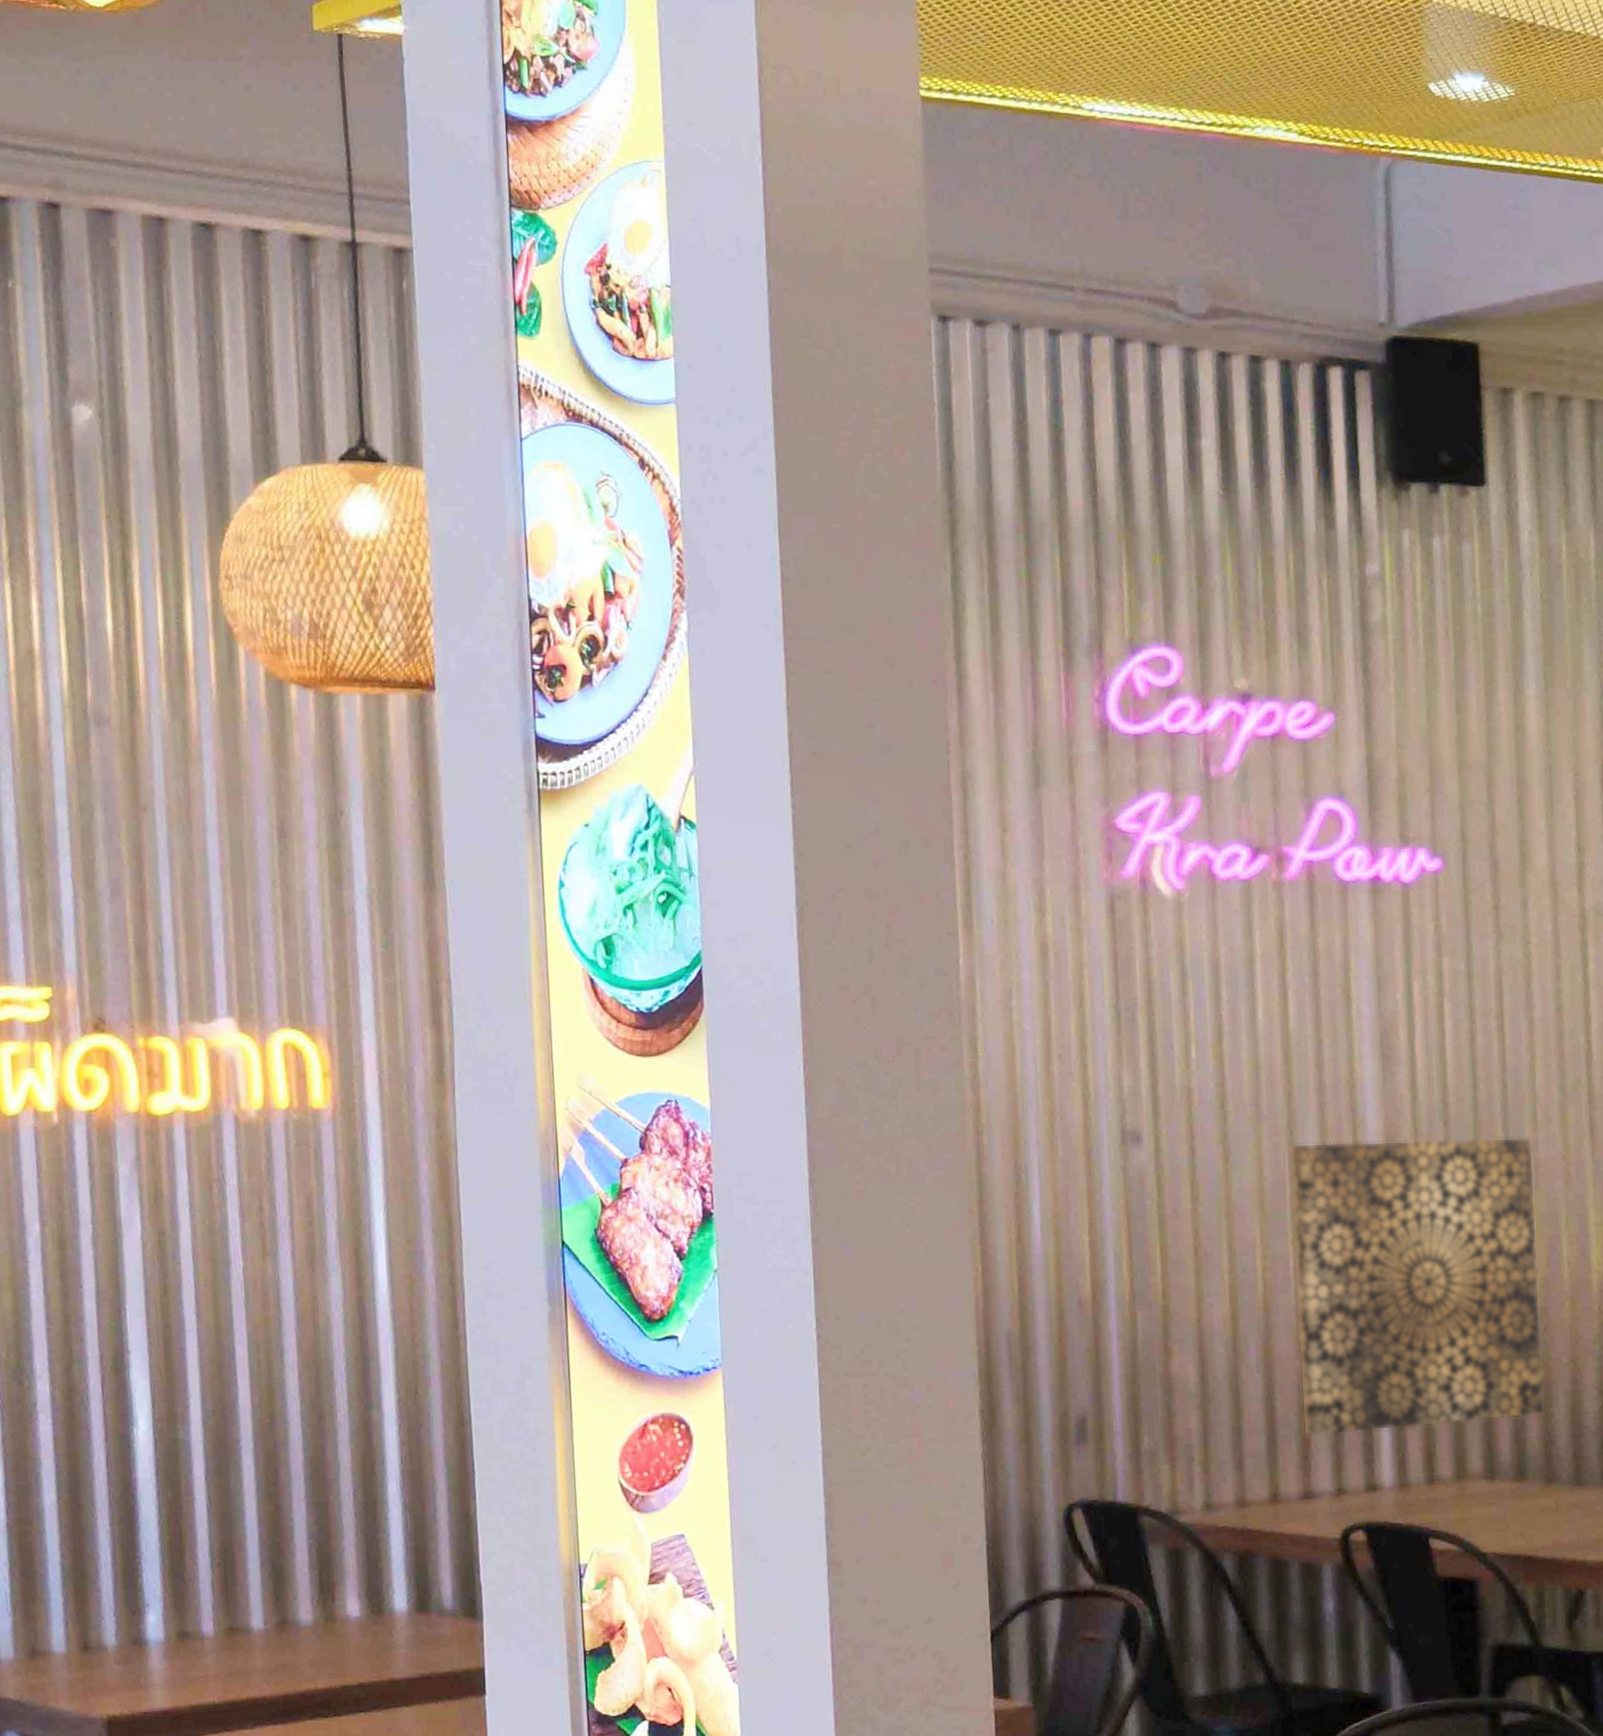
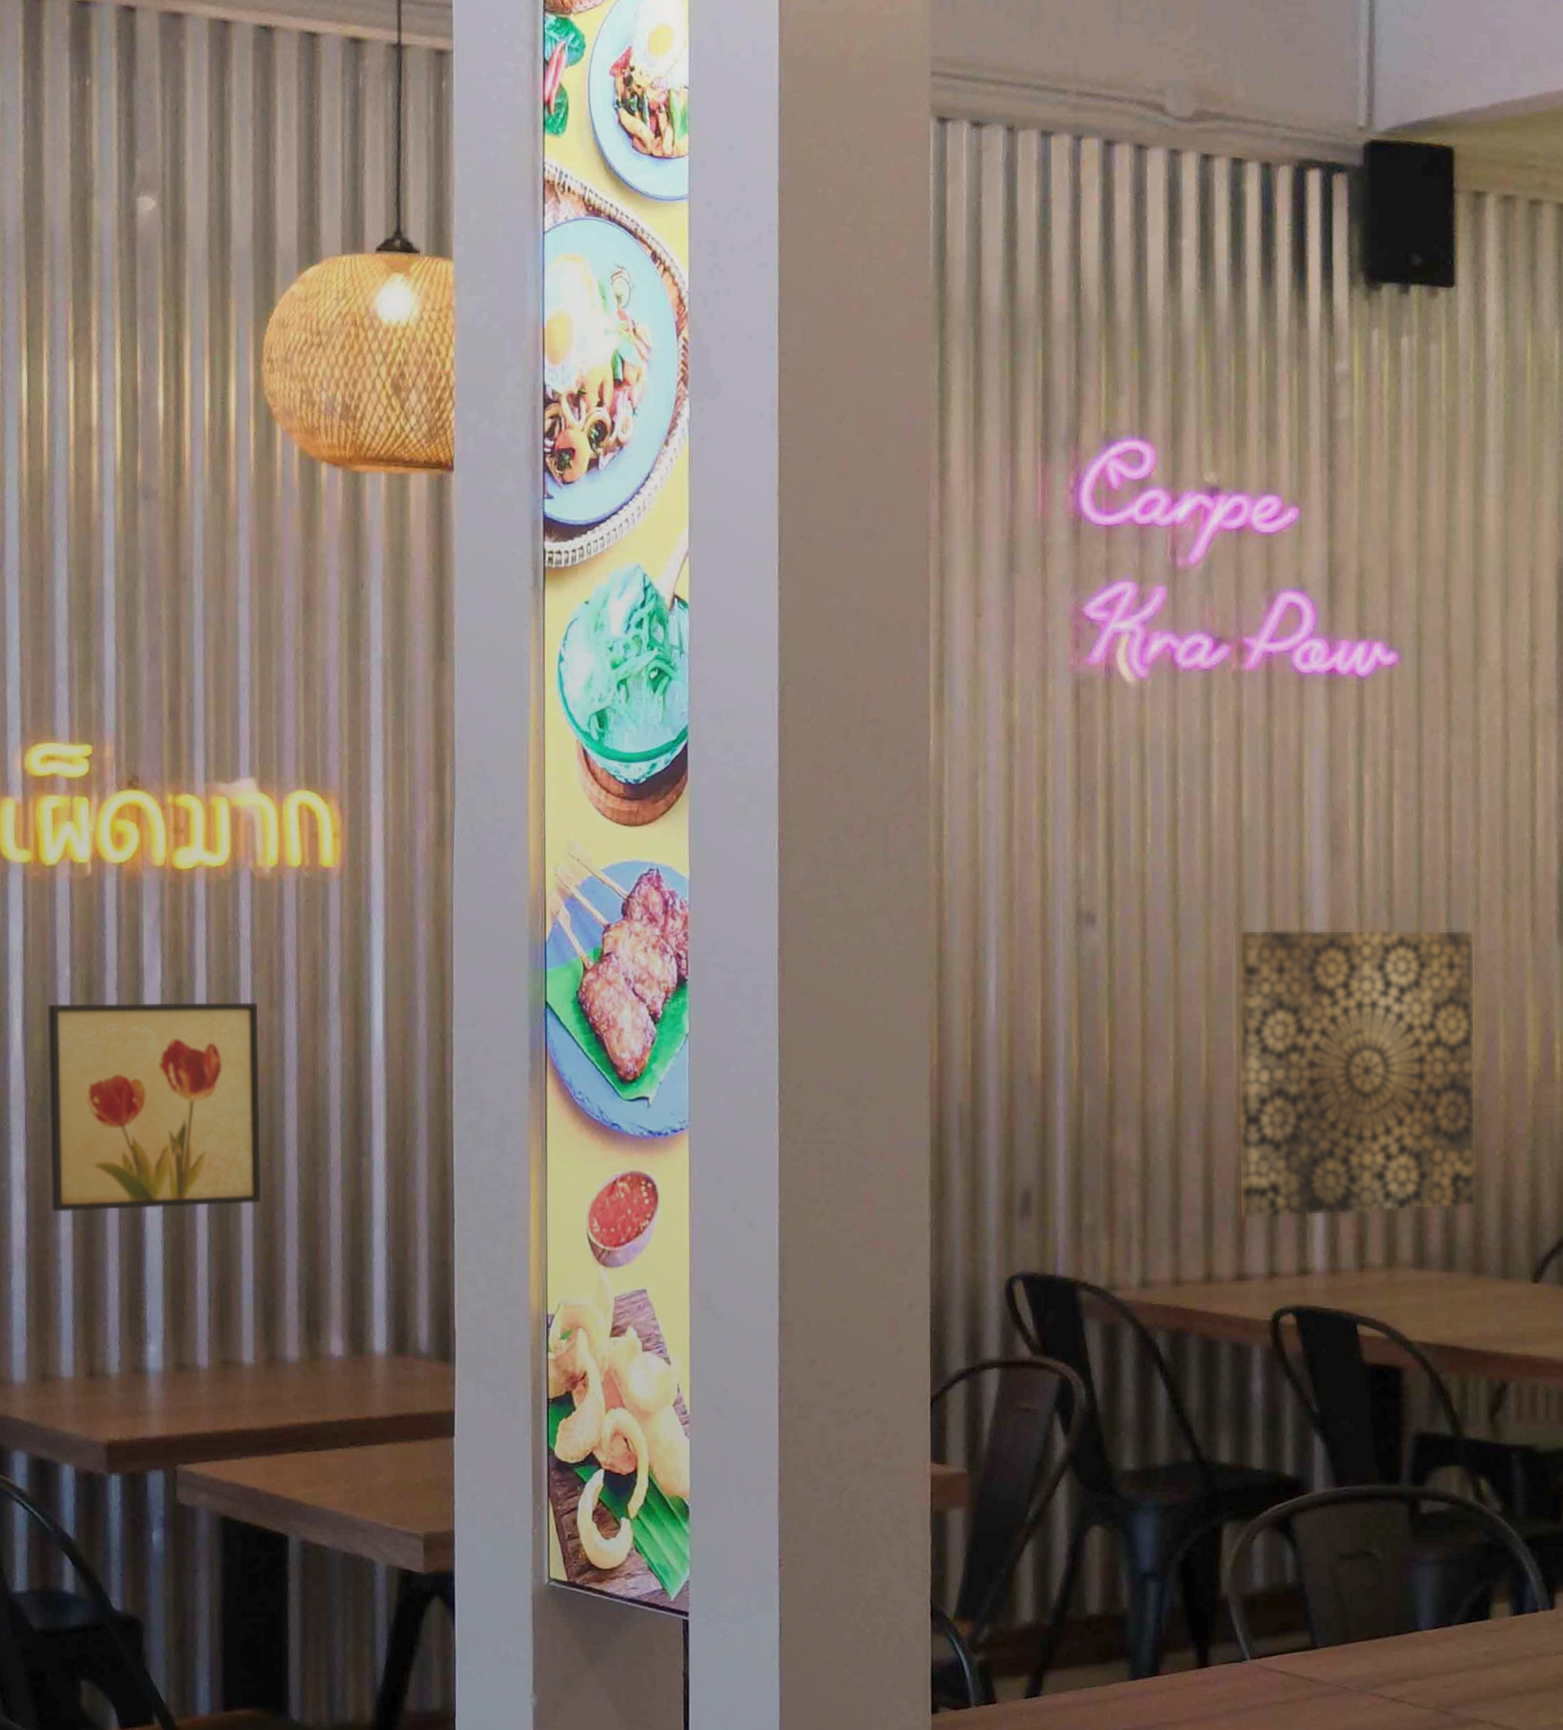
wall art: none [17,1252,263,1479] -> present [48,1002,261,1212]

